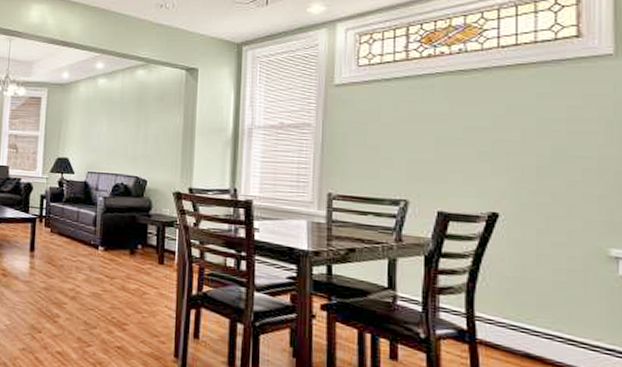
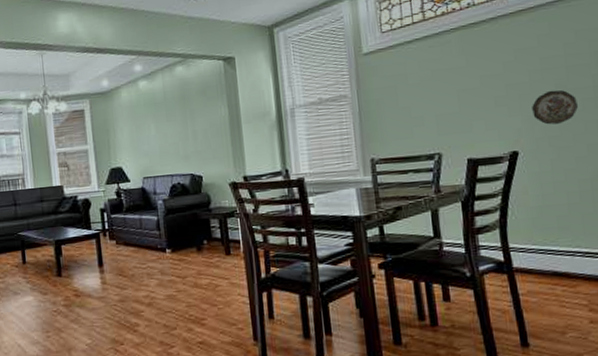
decorative plate: none [521,154,576,192] -> present [532,90,578,125]

